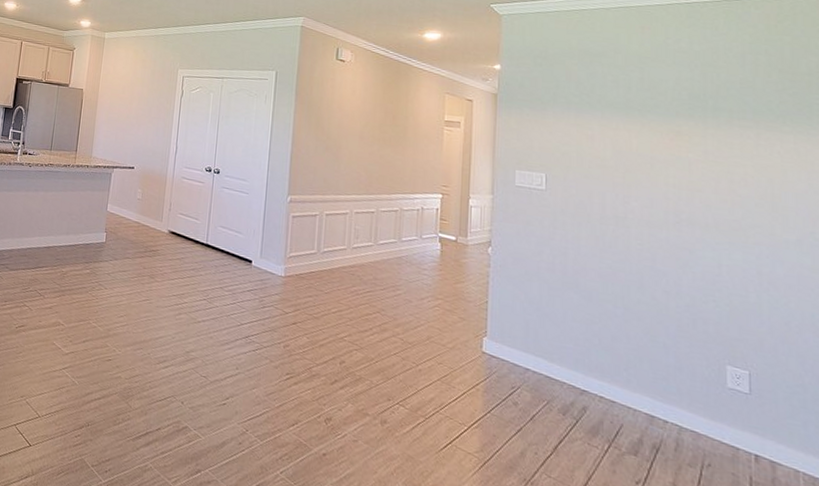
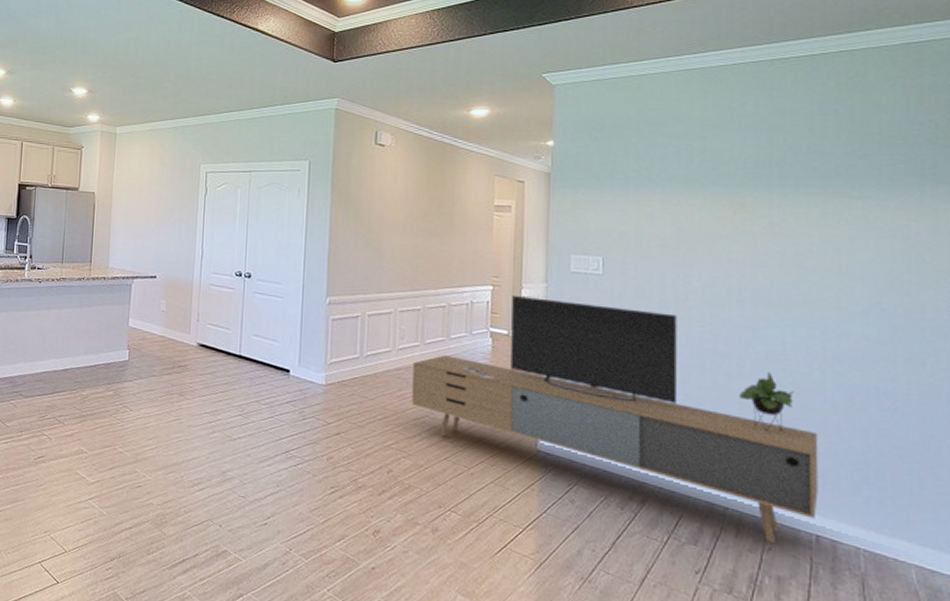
media console: none [364,203,757,460] -> present [412,294,818,543]

